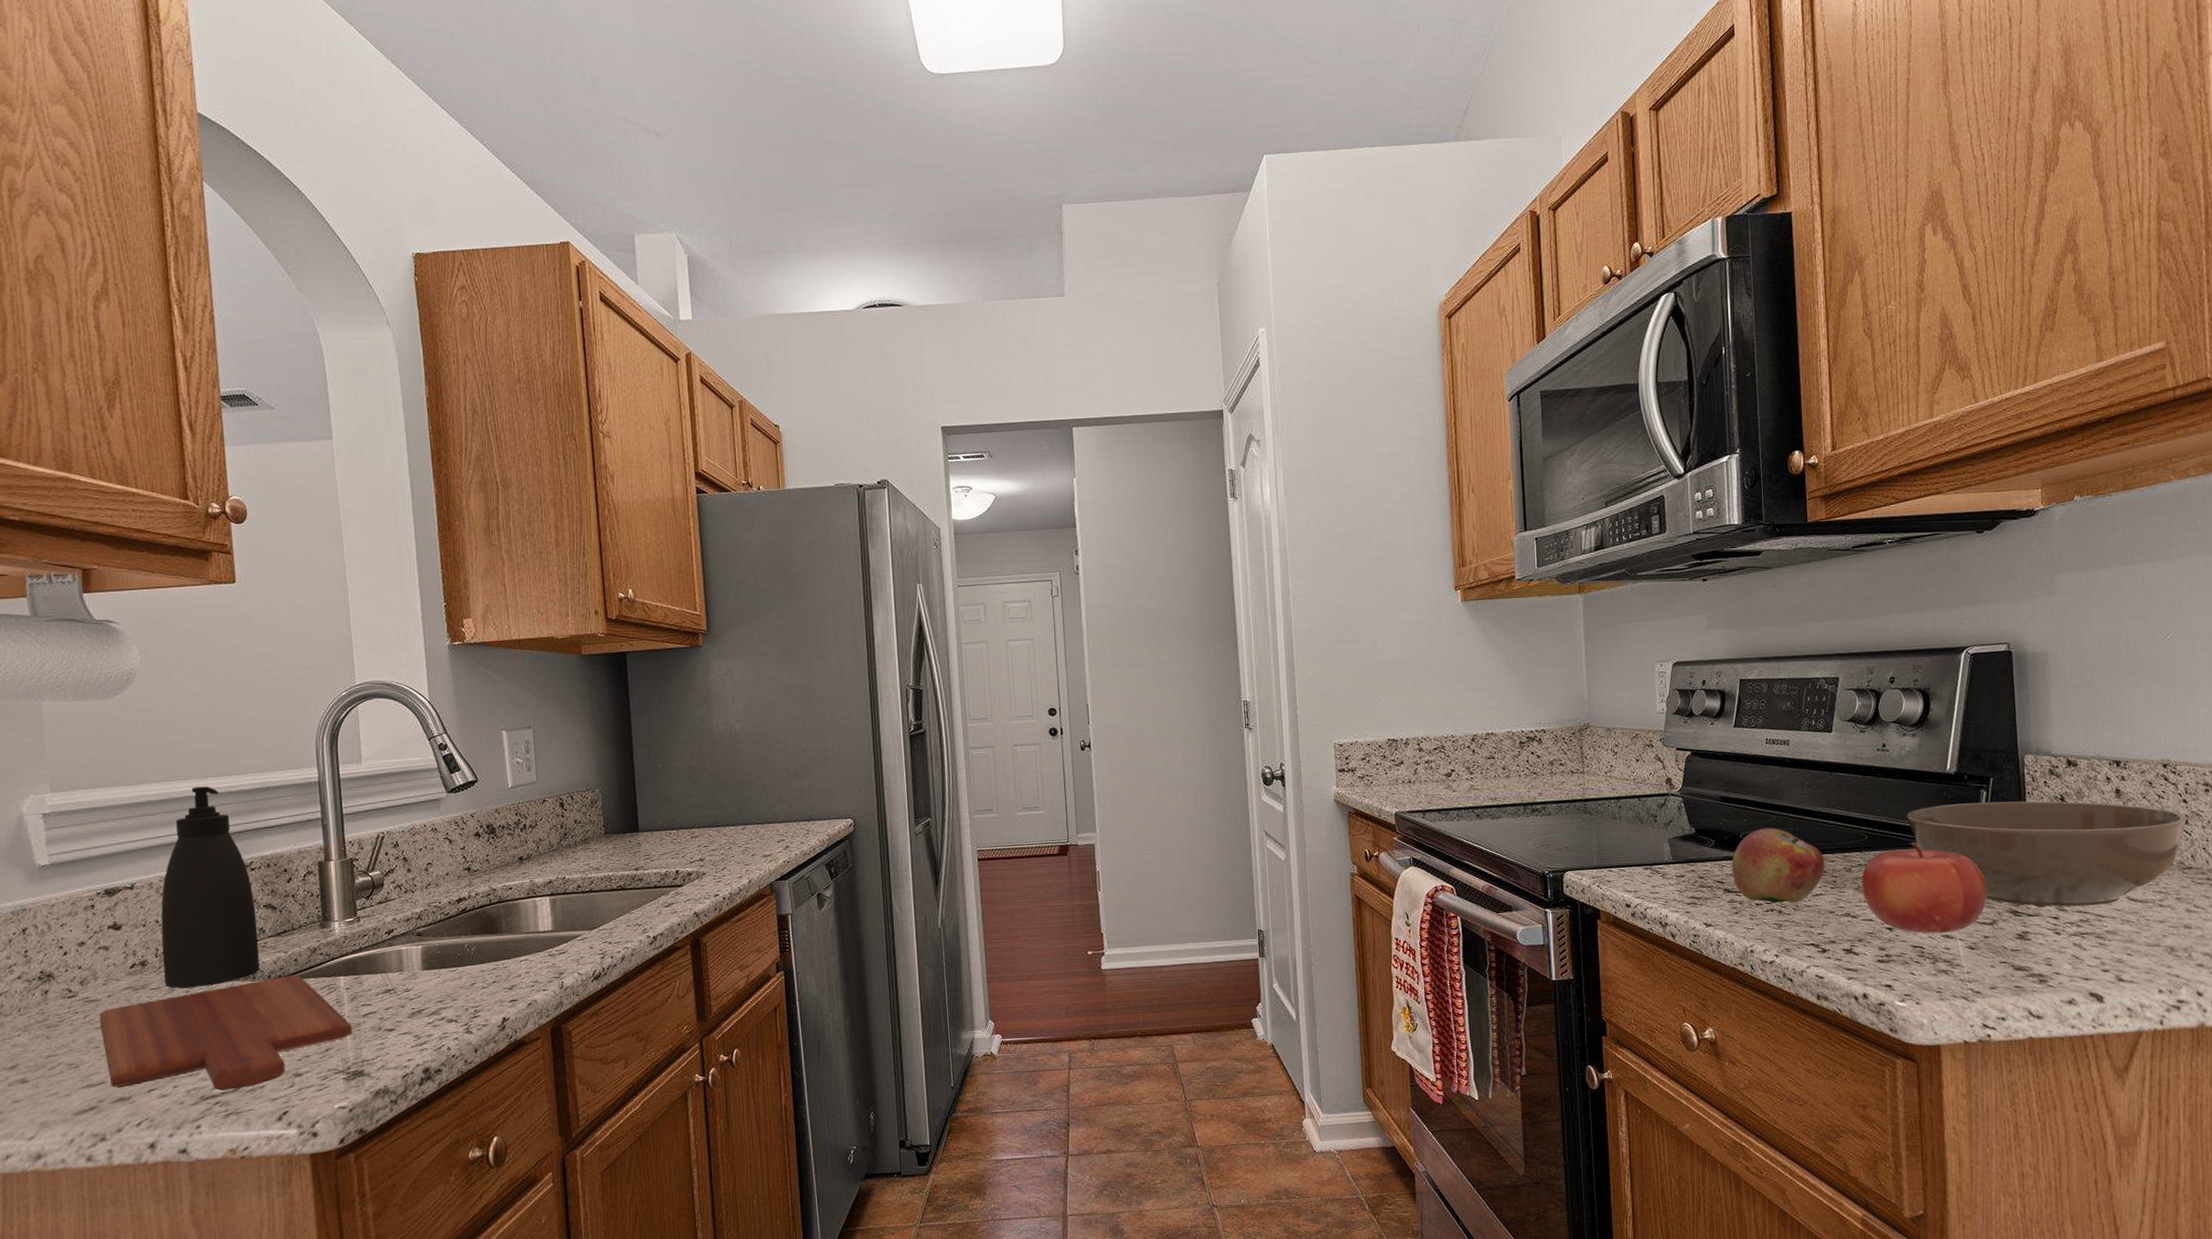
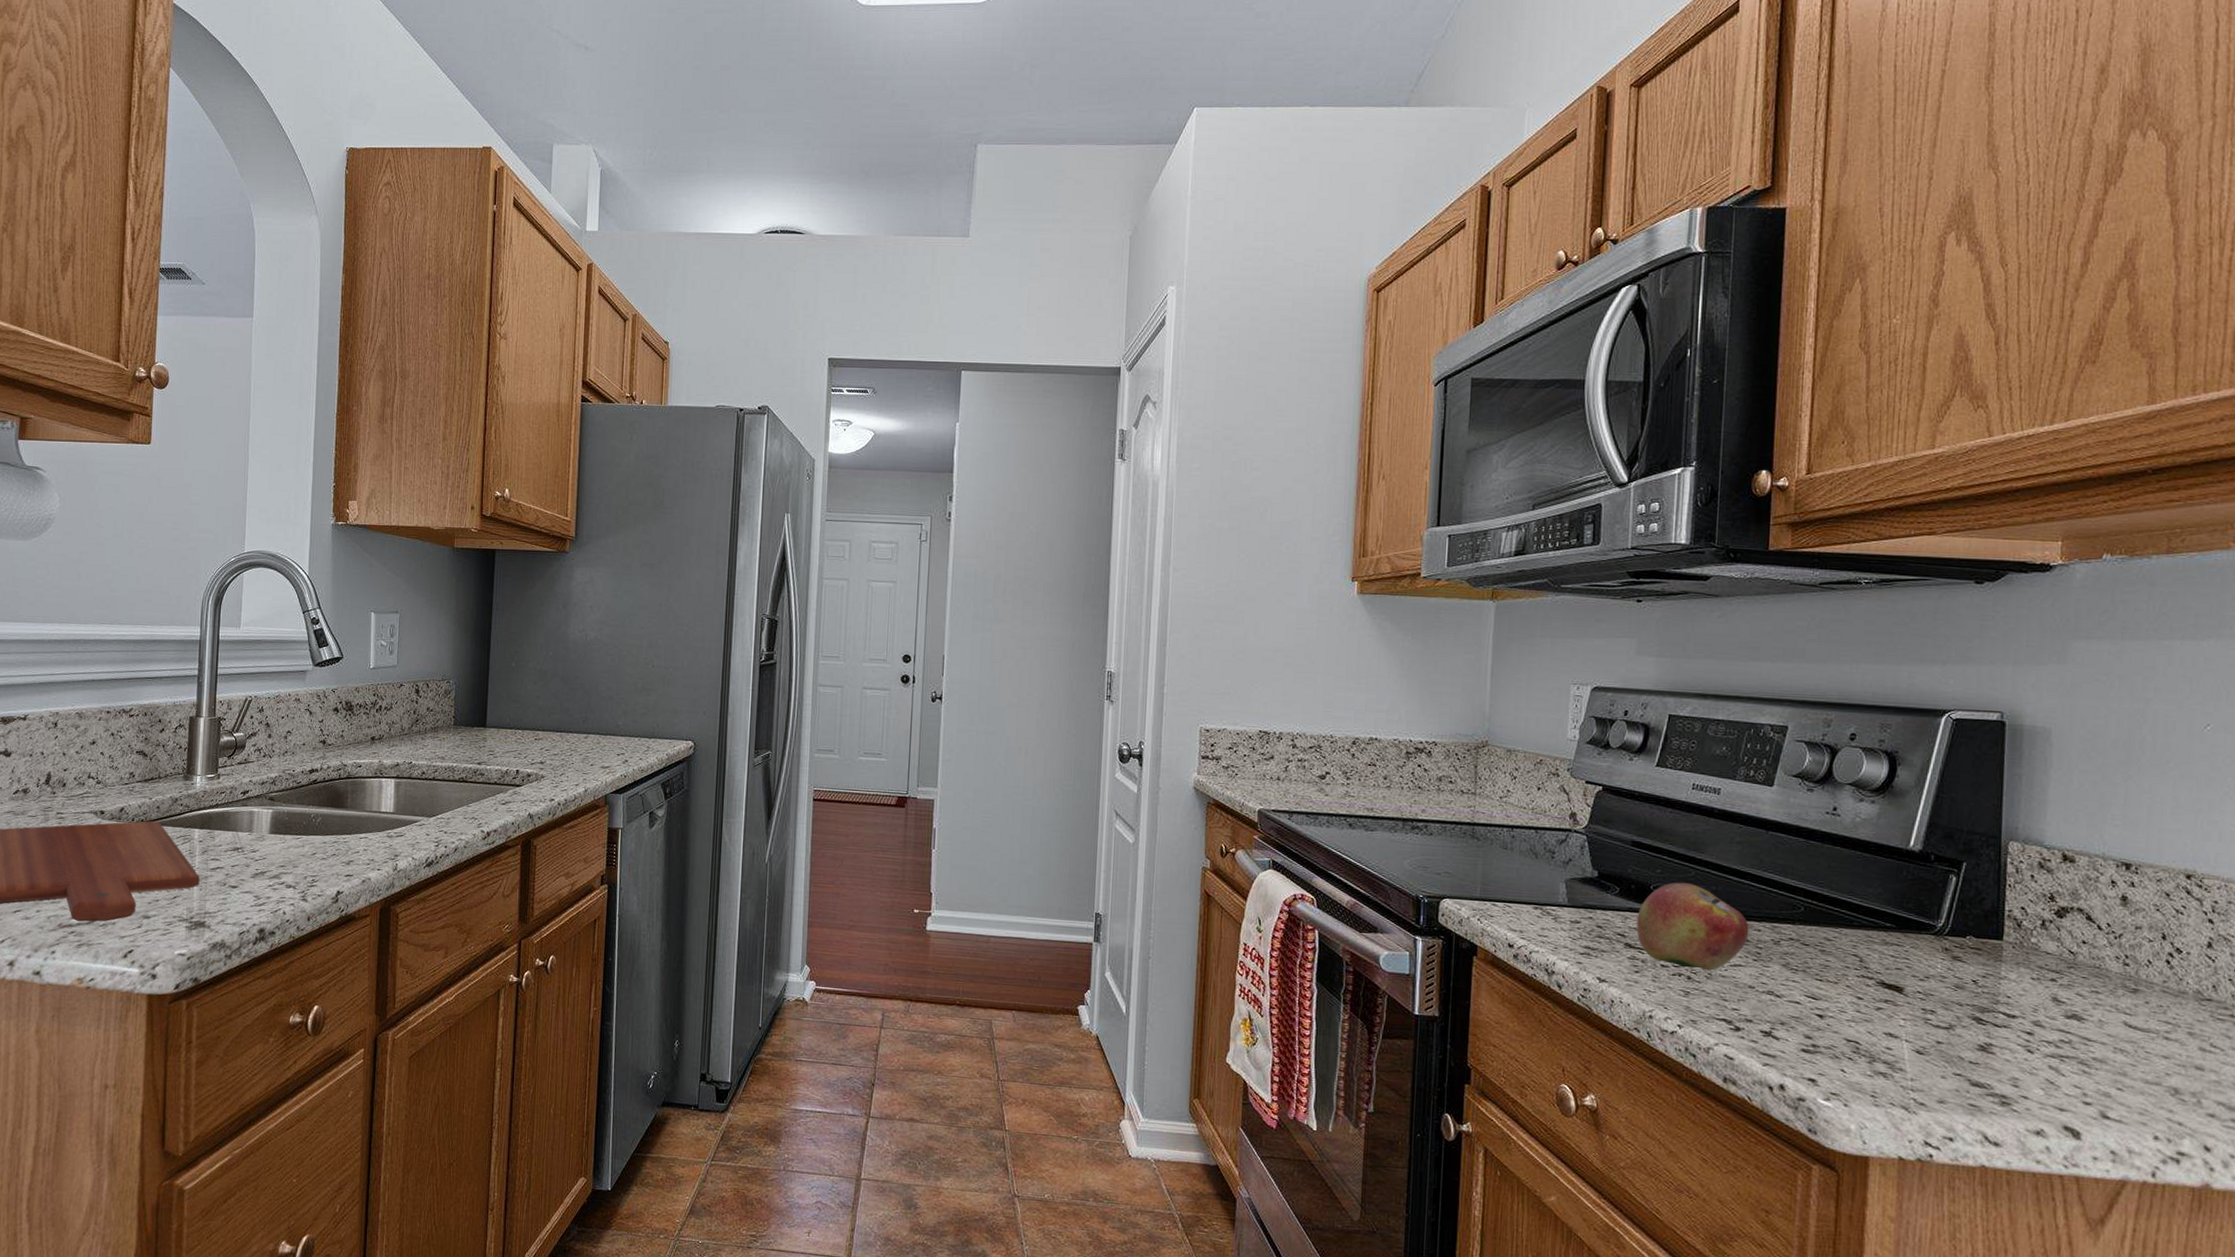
soap dispenser: present [161,786,260,988] -> none [41,631,129,820]
fruit: present [1861,842,1988,934] -> none [1791,922,1946,1031]
bowl: present [1906,801,2187,907] -> none [1853,884,2212,1027]

